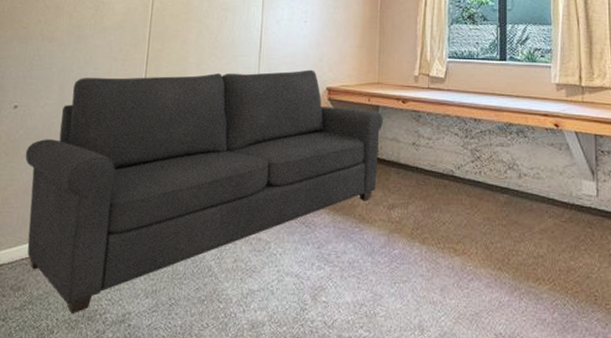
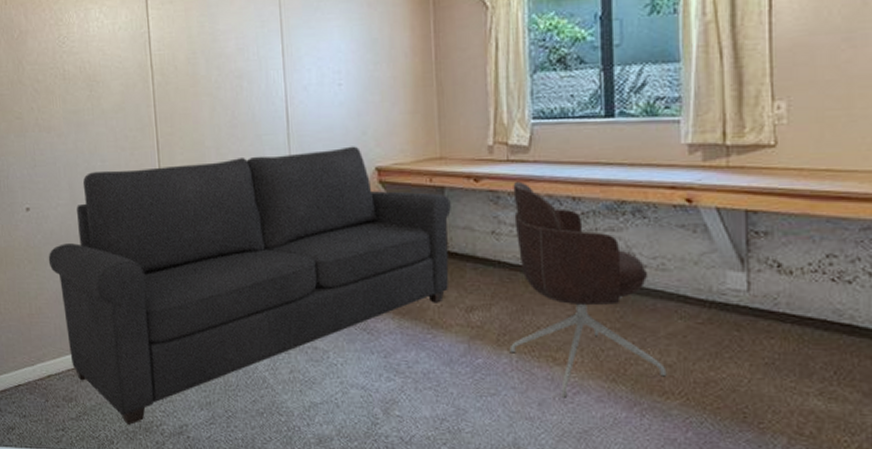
office chair: none [420,104,540,284] -> present [509,181,667,398]

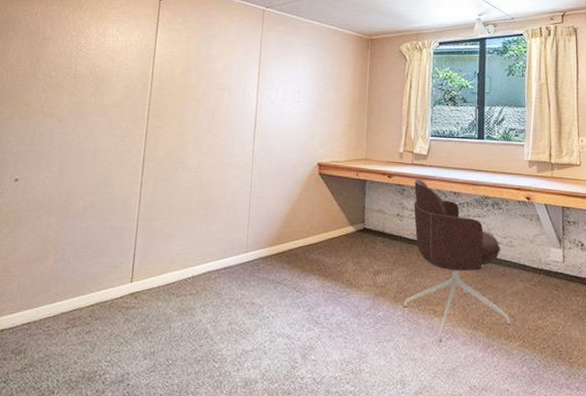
sofa: present [48,146,451,426] -> none [26,146,370,376]

